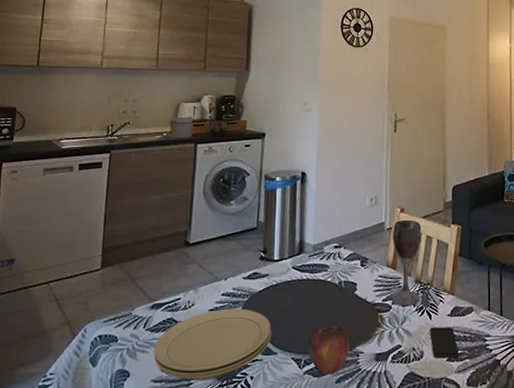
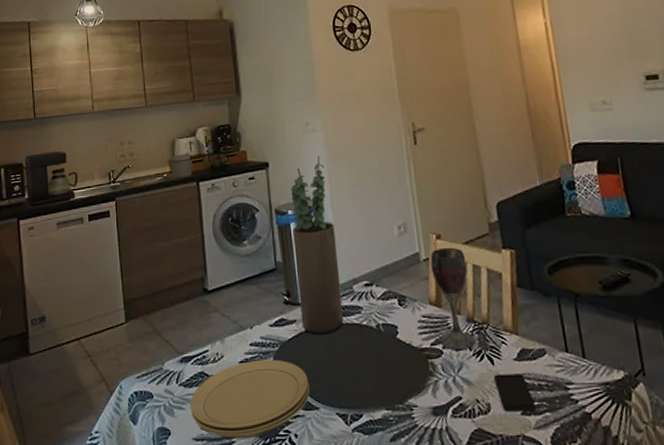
coffee maker: none [15,99,75,151] -> present [25,151,78,206]
vase: none [273,132,316,288] -> present [290,156,344,335]
fruit: present [308,325,350,376] -> none [352,375,401,434]

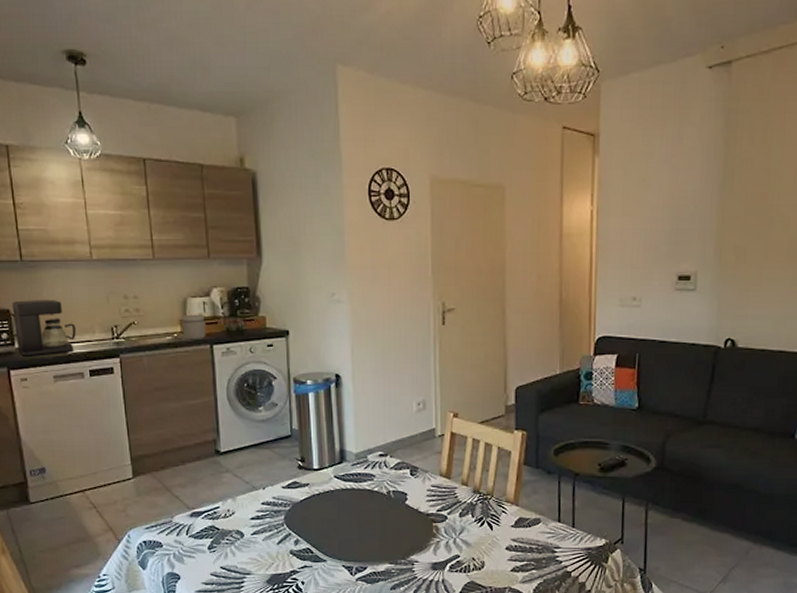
plate: present [190,359,311,439] -> none [200,517,319,584]
vase: present [290,156,344,335] -> none [311,328,356,498]
cup: present [430,247,476,351] -> none [445,425,479,517]
mobile phone: present [494,373,537,412] -> none [491,538,525,569]

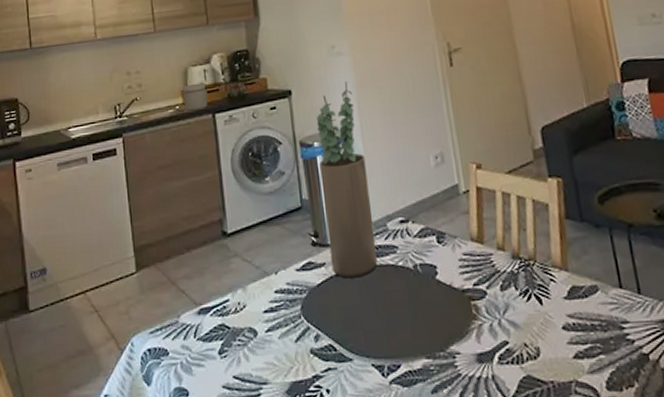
coffee maker: present [12,299,76,357] -> none [21,83,80,146]
vase: none [311,328,356,498] -> present [316,81,378,279]

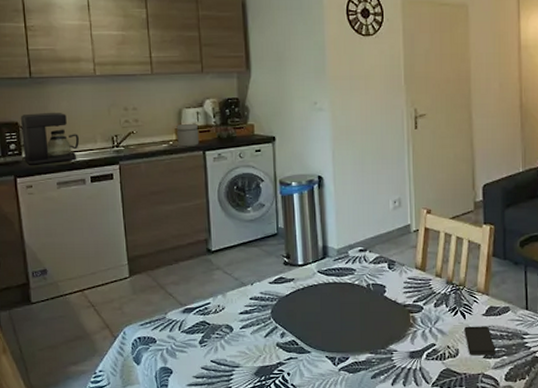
coffee maker: none [21,83,80,146] -> present [21,112,79,165]
vase: present [316,81,378,279] -> none [295,133,338,292]
mobile phone: none [543,313,590,356] -> present [464,326,497,356]

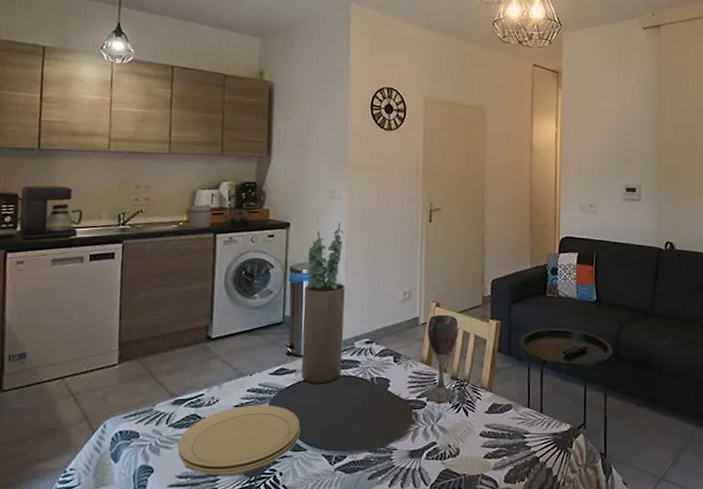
plate: none [192,311,304,377] -> present [177,404,301,477]
vase: none [295,133,338,292] -> present [301,222,345,384]
cup: none [420,221,452,307] -> present [426,314,458,403]
mobile phone: present [464,326,497,356] -> none [466,424,497,456]

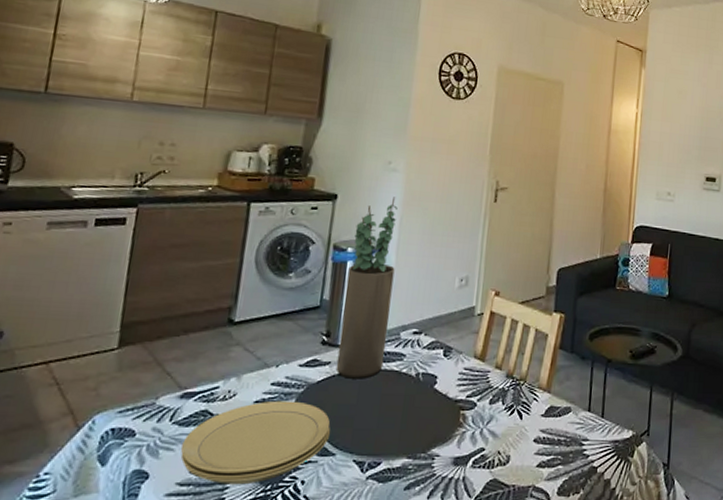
coffee maker: present [19,185,83,240] -> none [10,134,92,199]
jar: present [187,204,212,229] -> none [217,168,248,196]
cup: present [426,314,458,403] -> none [476,304,519,404]

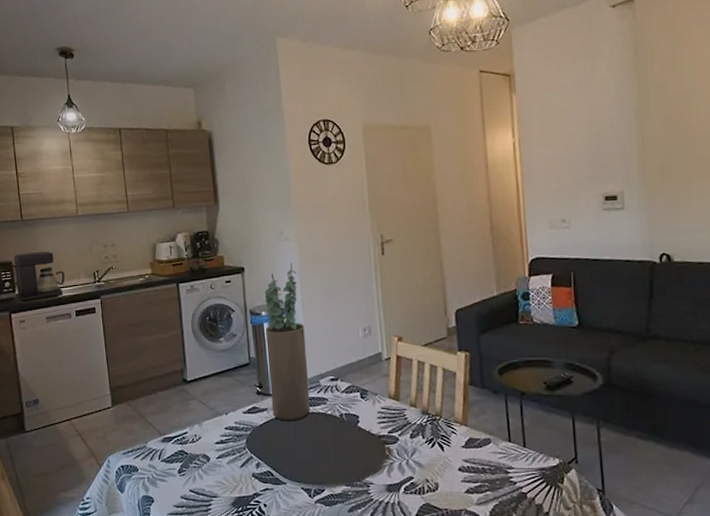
coffee maker: none [10,134,92,199] -> present [14,251,65,301]
plate: present [180,400,331,485] -> none [171,441,279,507]

